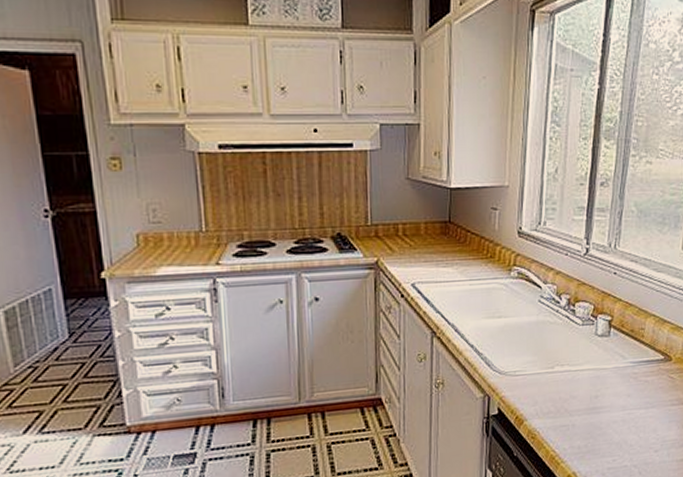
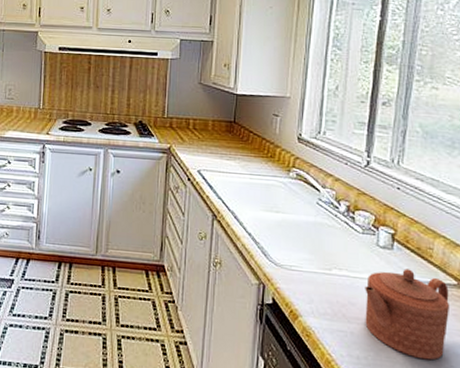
teapot: none [585,352,658,435] -> present [365,269,450,361]

